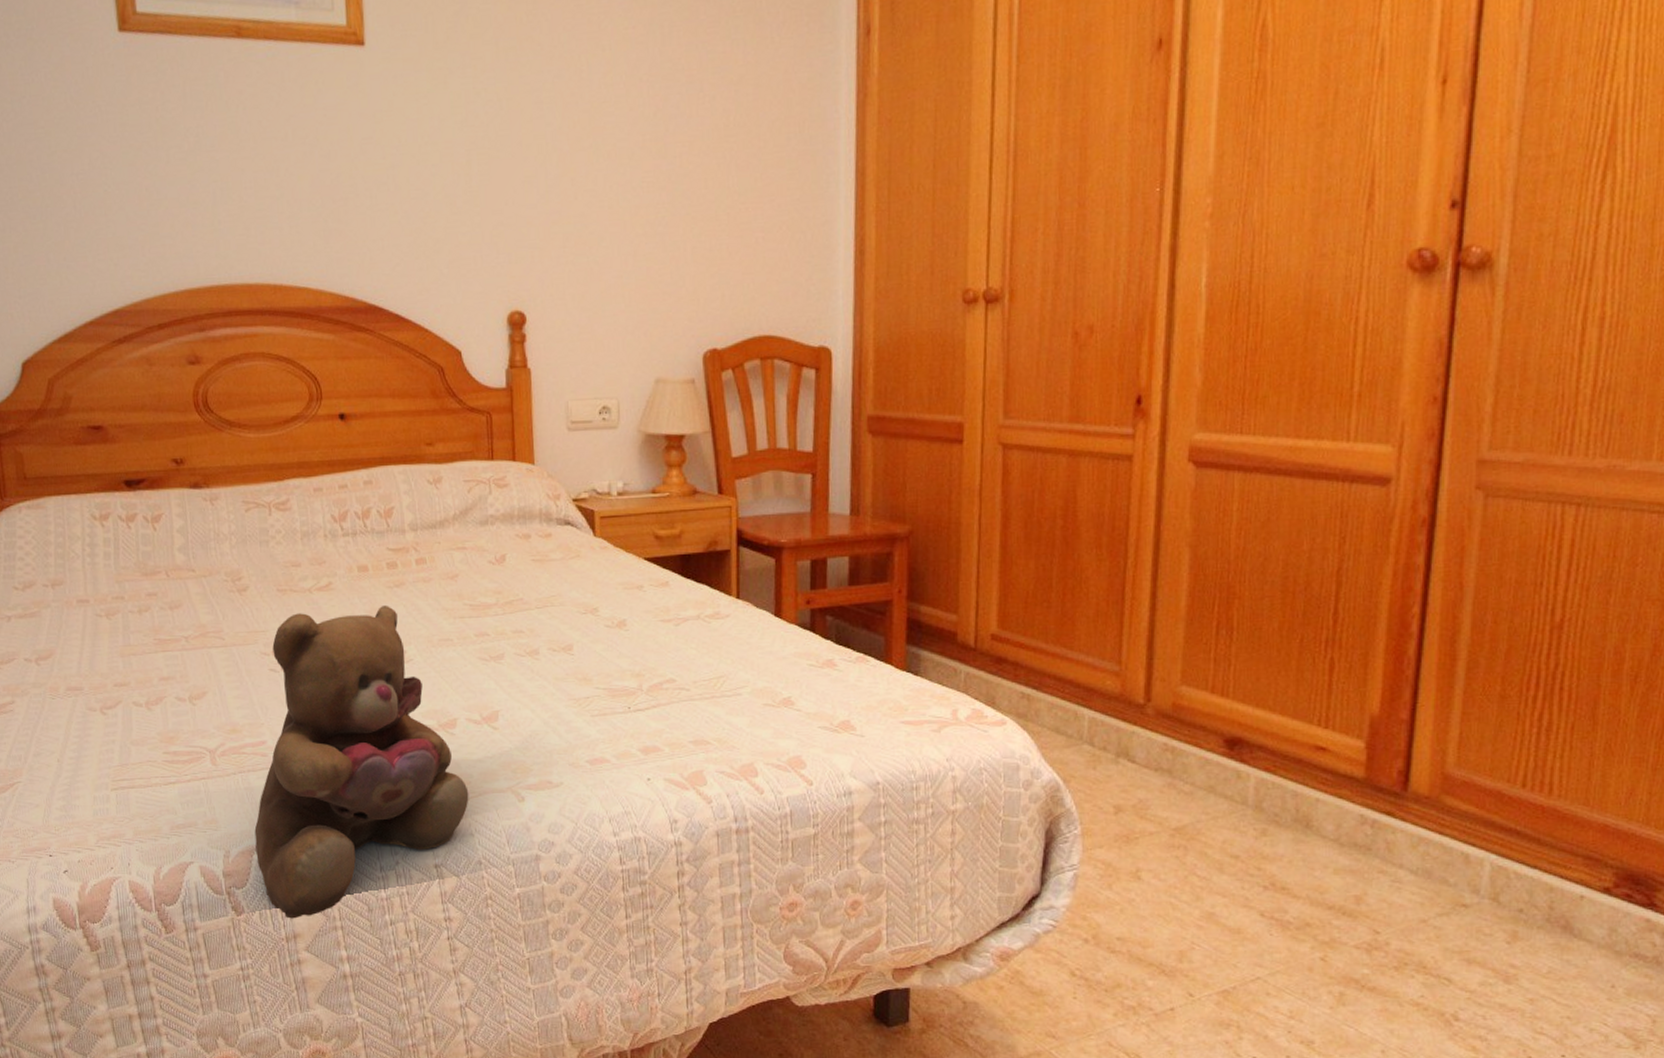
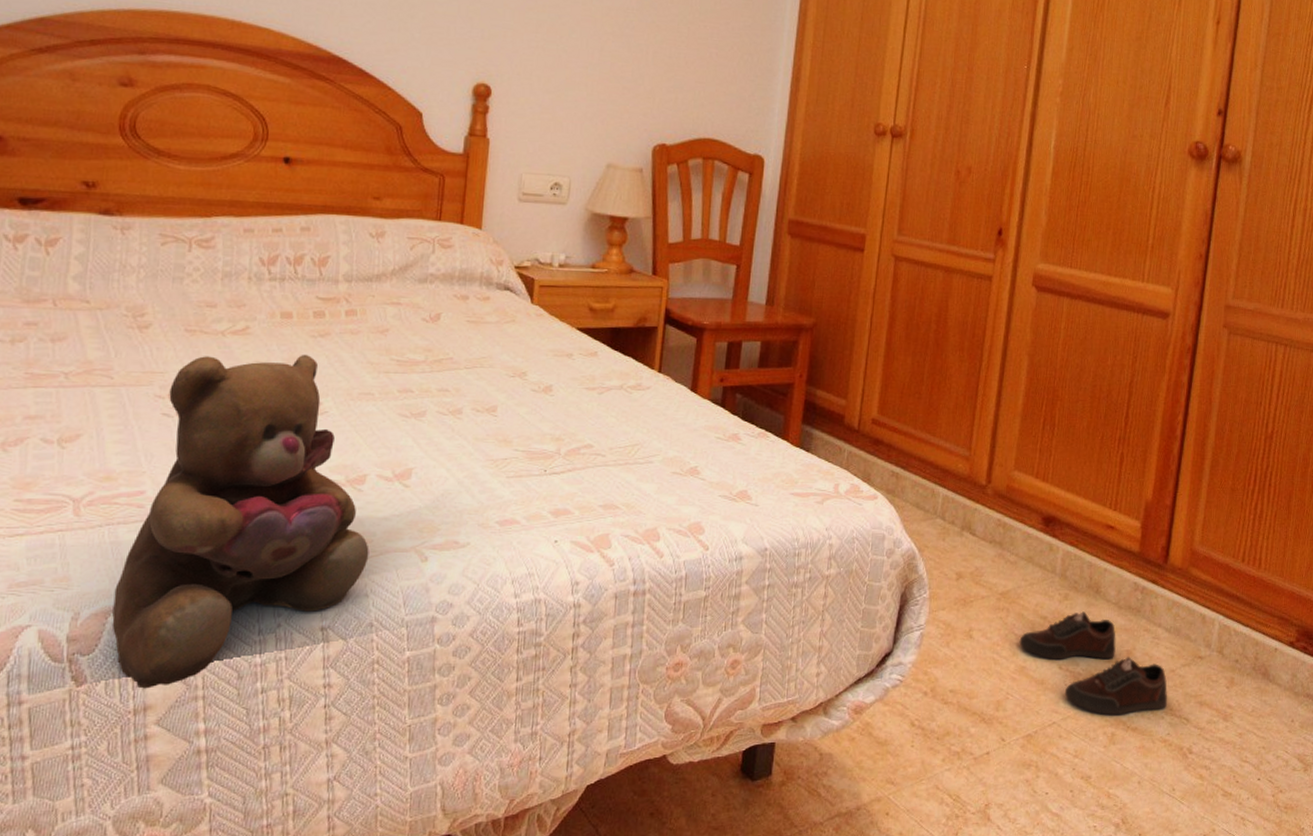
shoe: none [1204,849,1419,972] -> present [1019,611,1168,716]

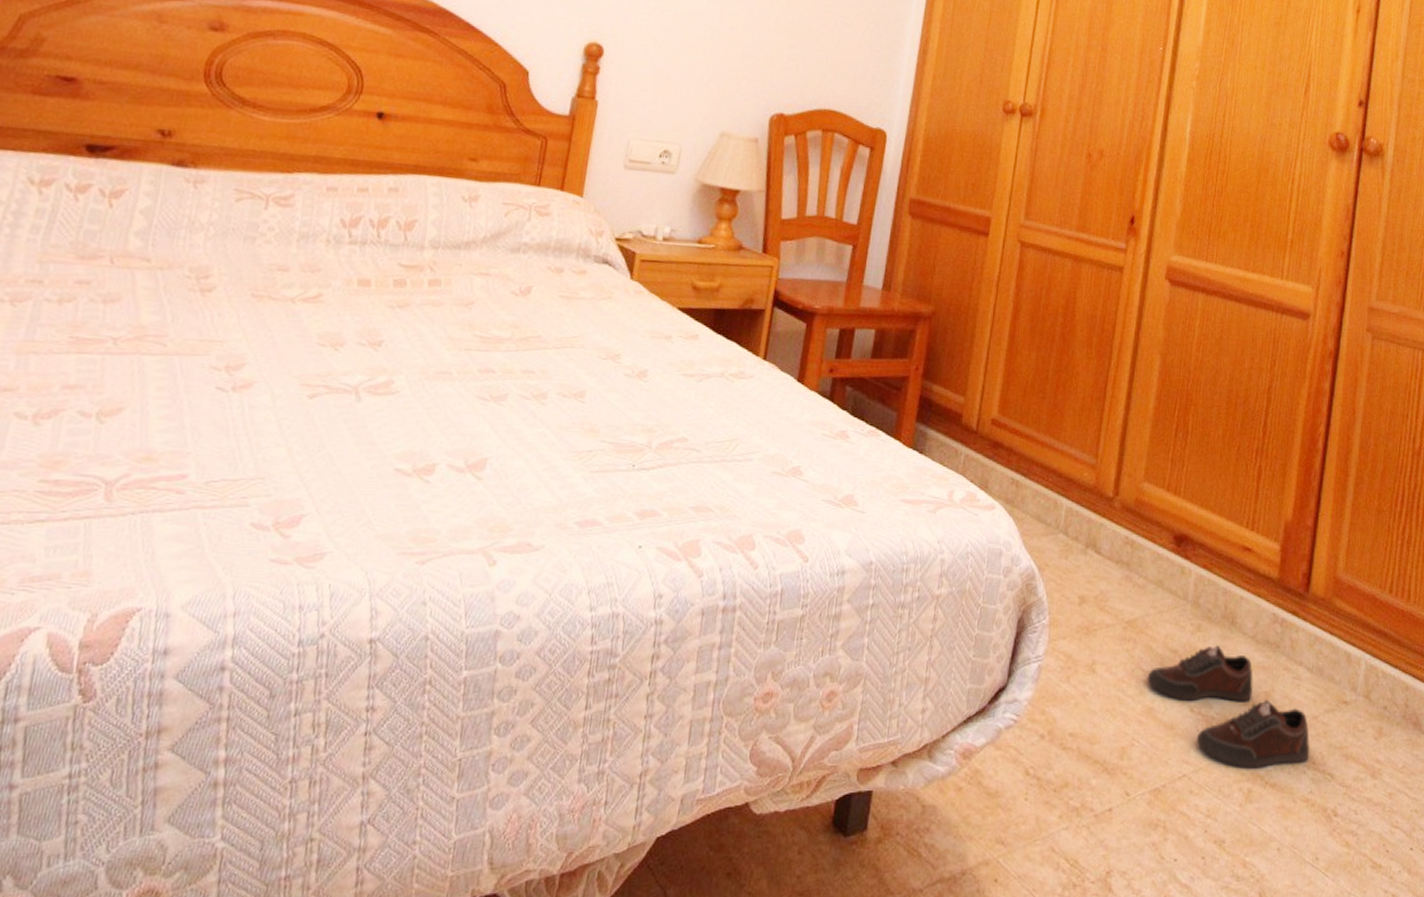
teddy bear: present [112,354,369,689] -> none [132,324,432,707]

